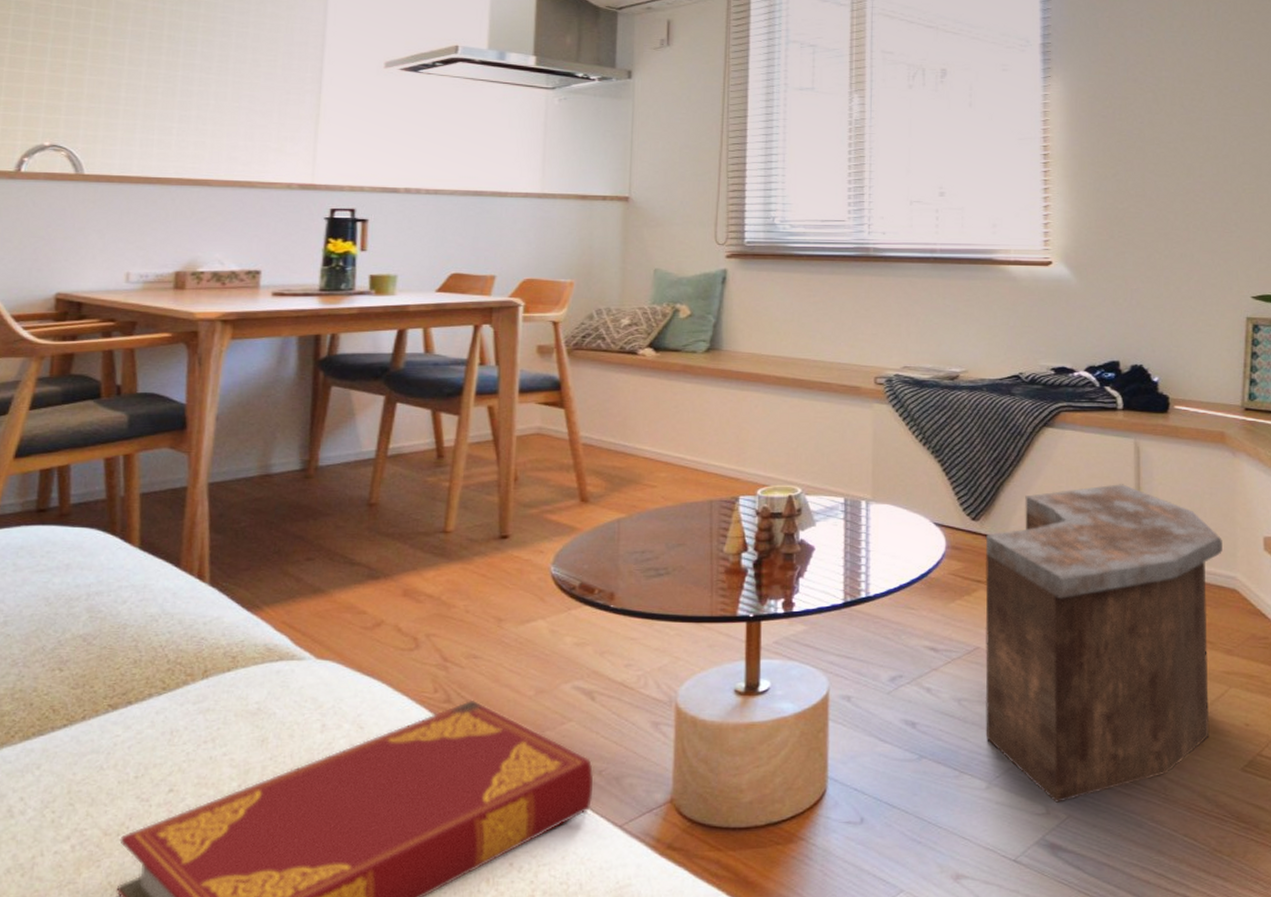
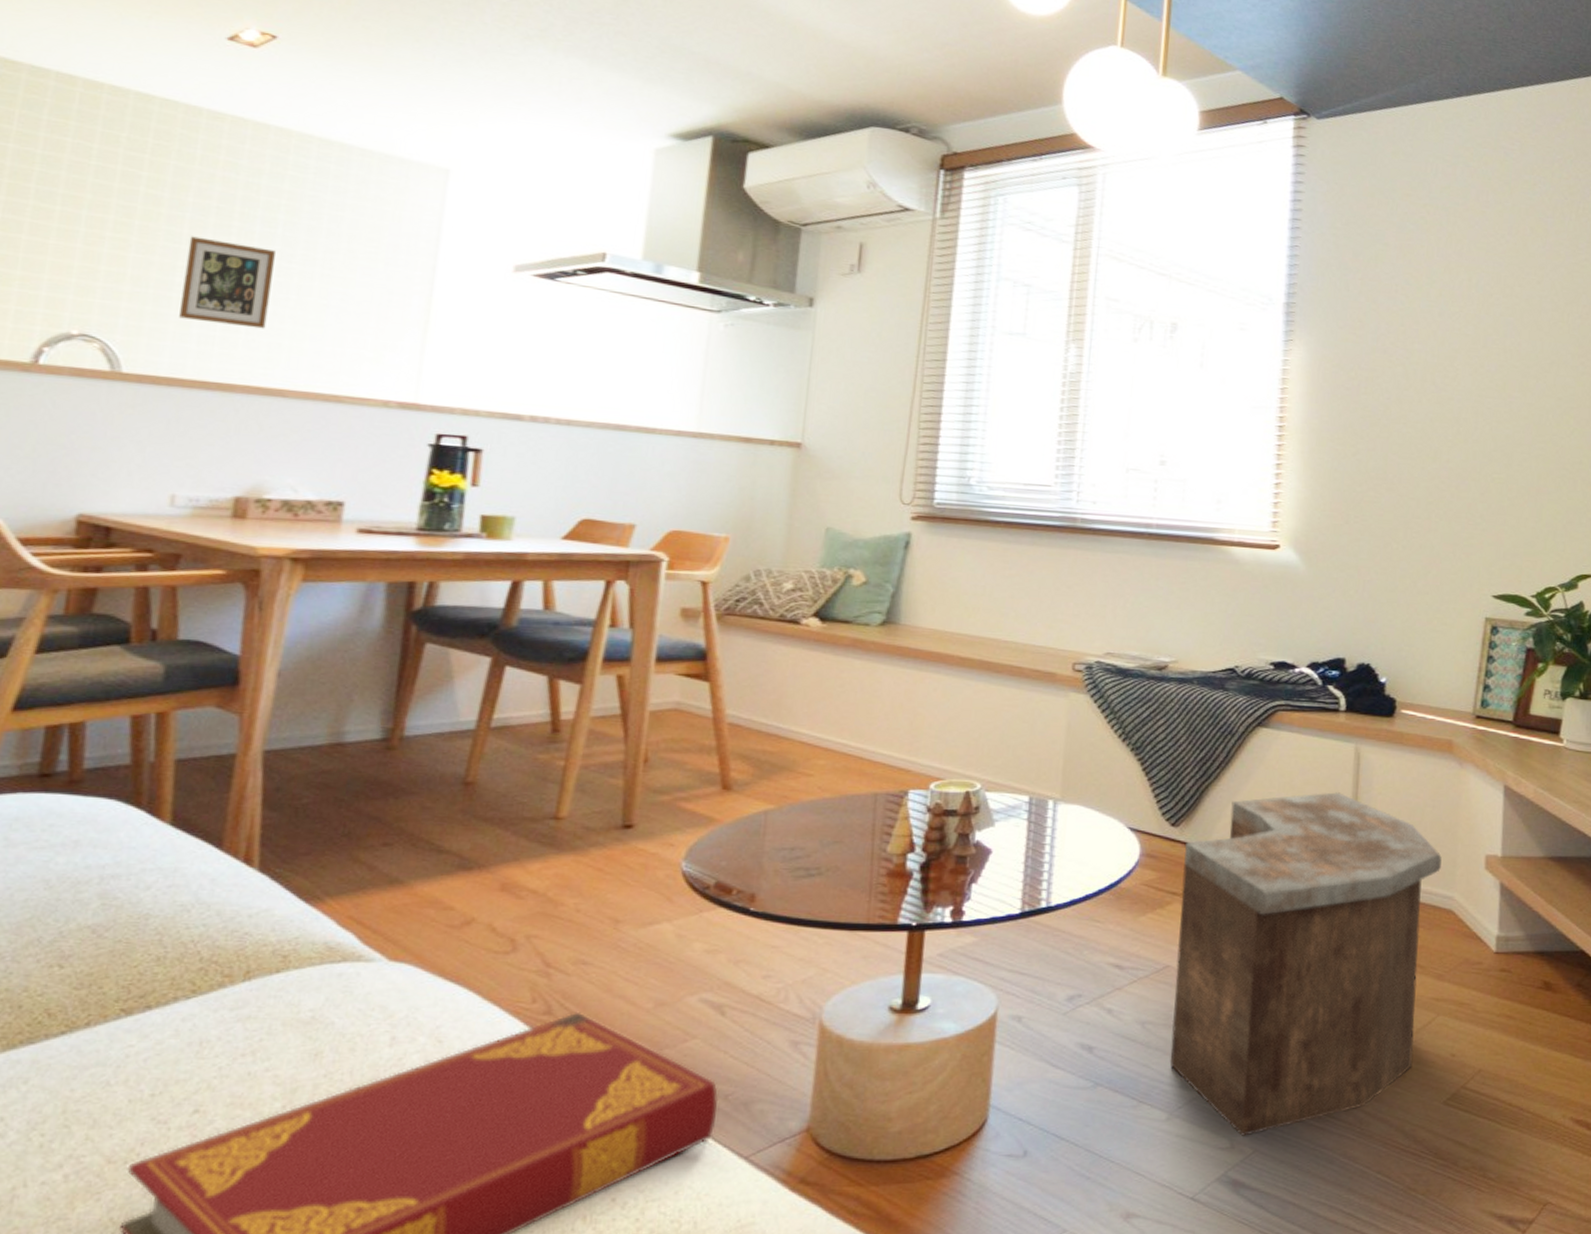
picture frame: none [125,58,197,131] -> present [179,236,276,329]

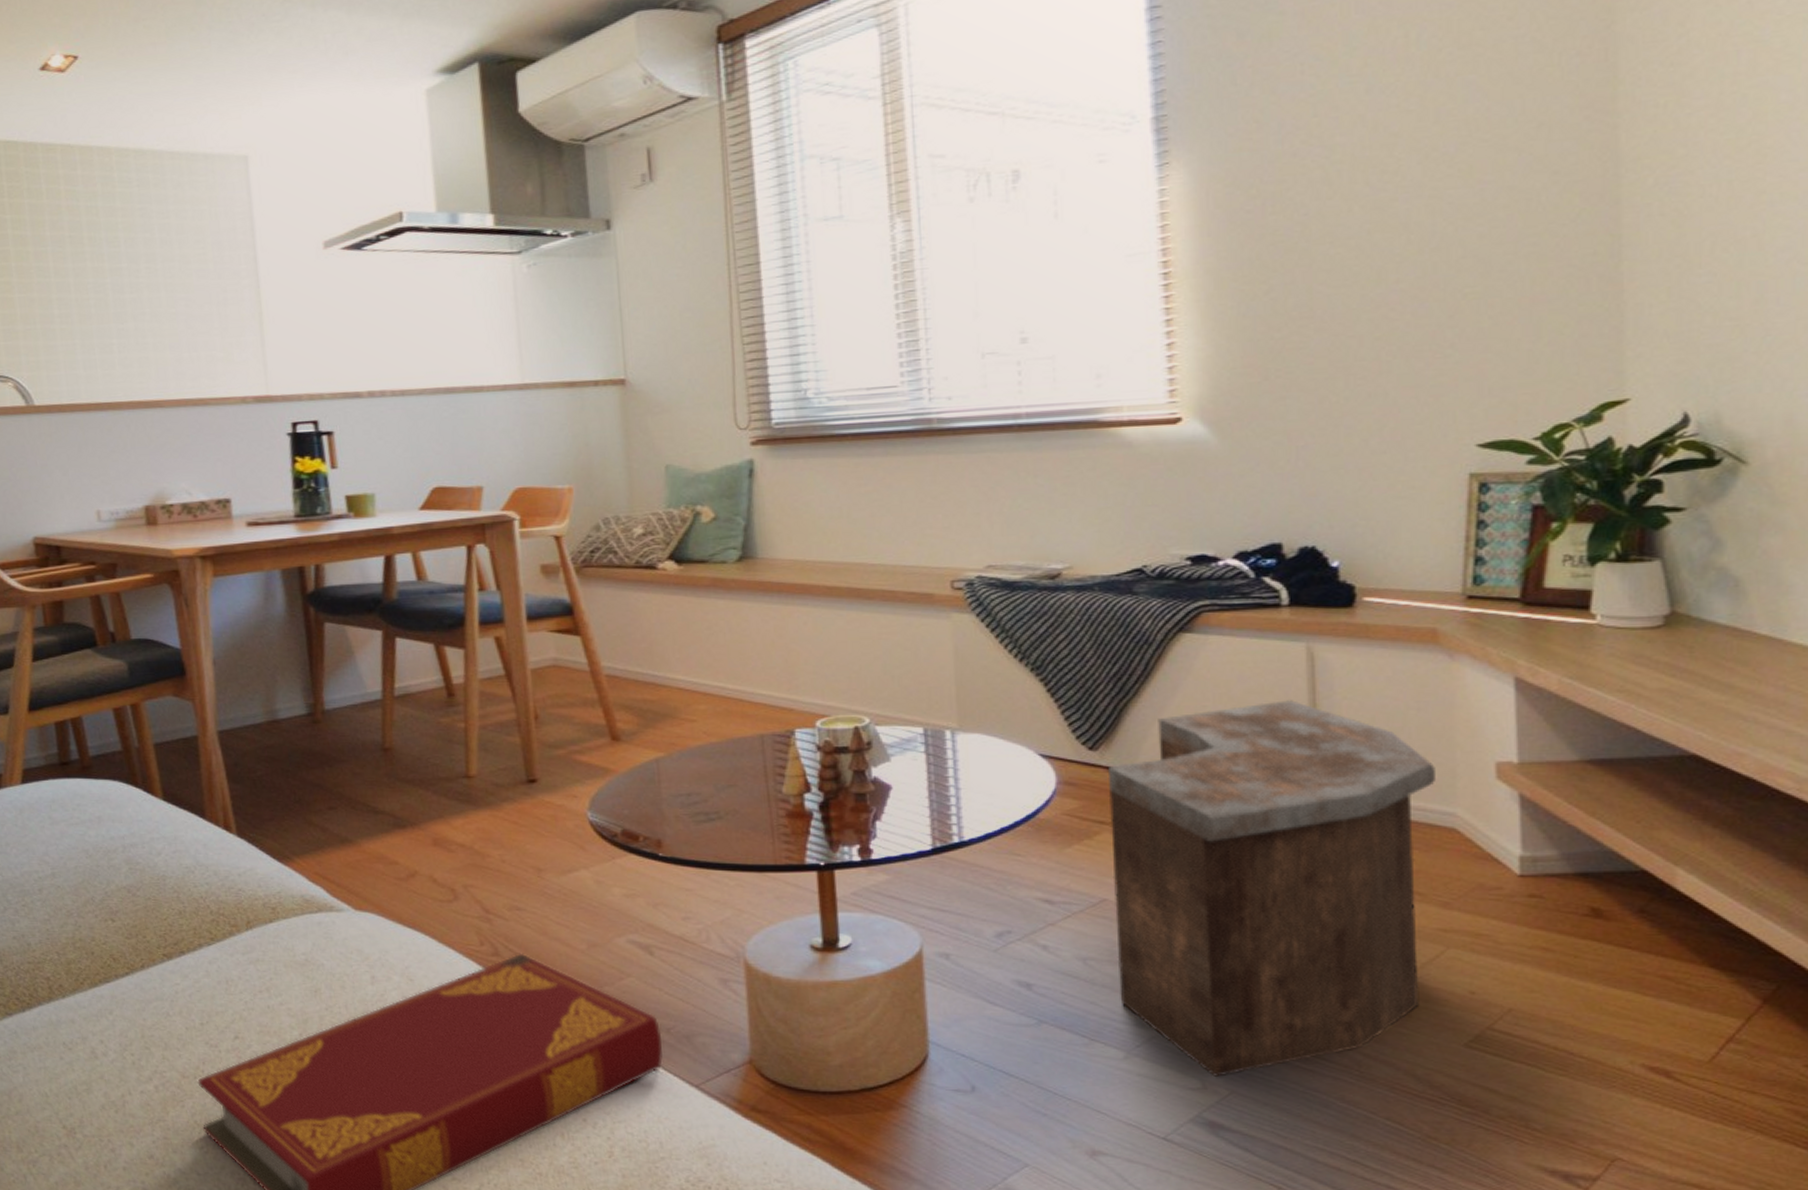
picture frame: present [179,236,276,329] -> none [55,267,133,348]

